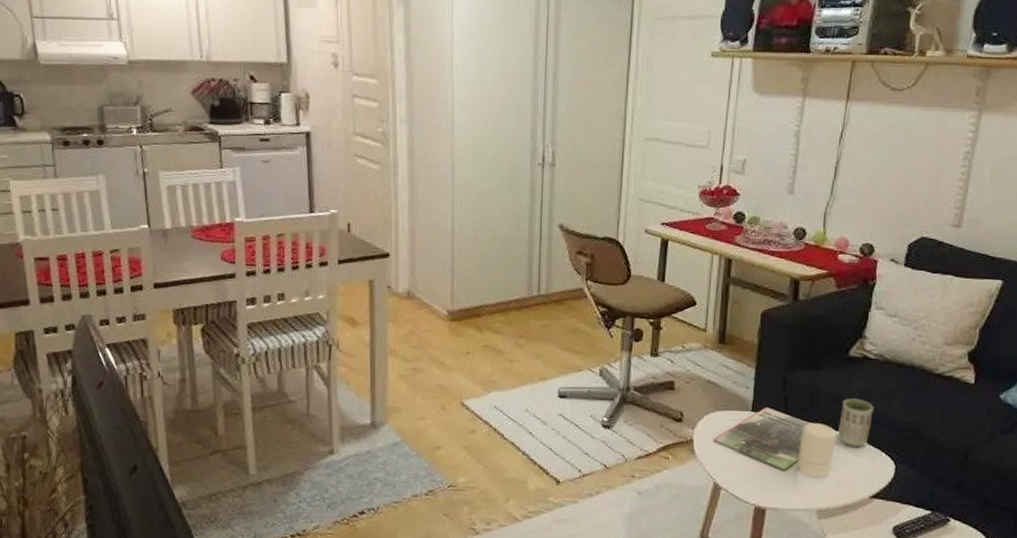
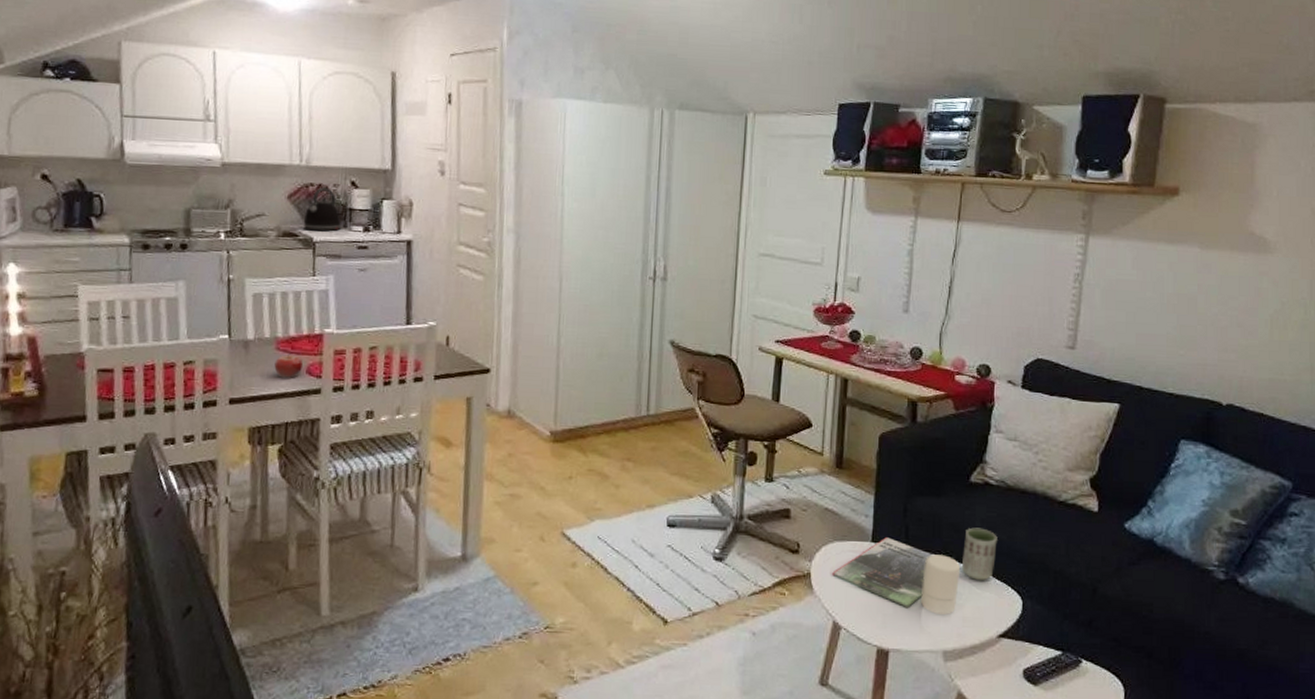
fruit: none [192,241,218,264] -> present [274,353,304,378]

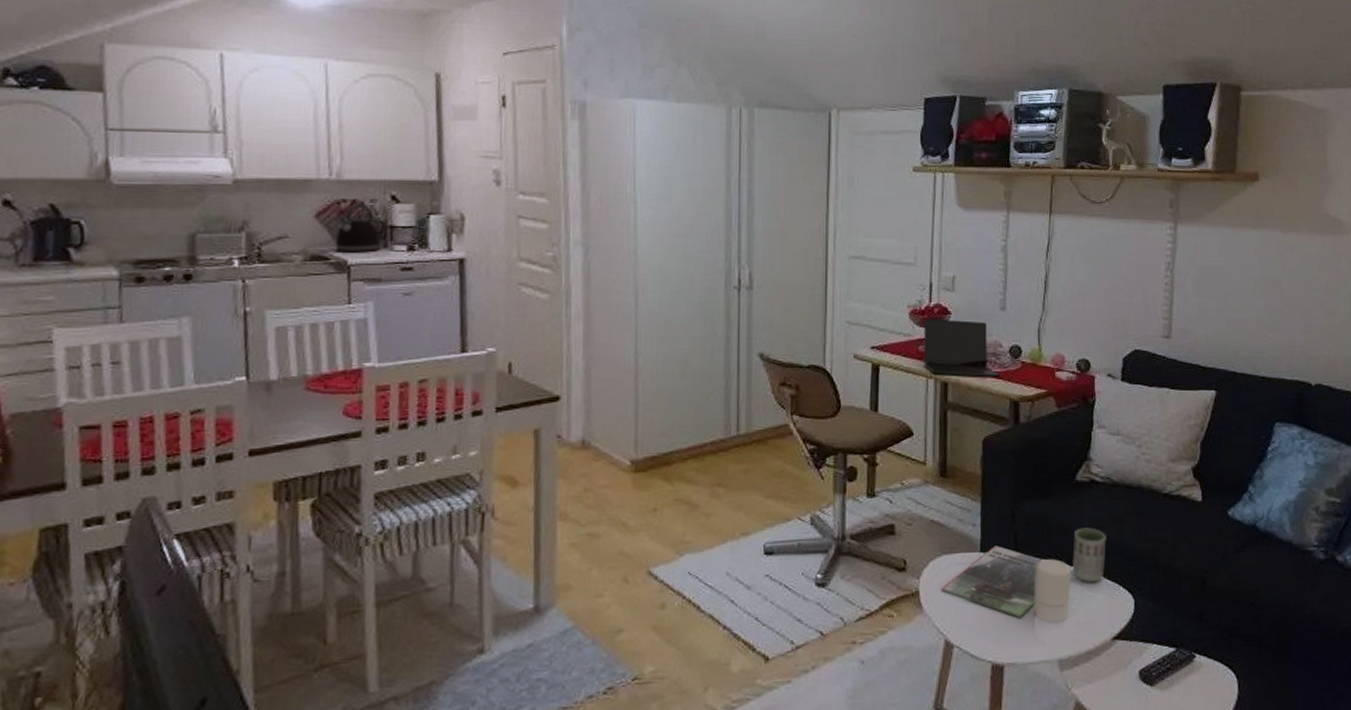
fruit: present [274,353,304,378] -> none [304,393,340,422]
laptop: none [826,317,899,378] -> present [923,319,999,378]

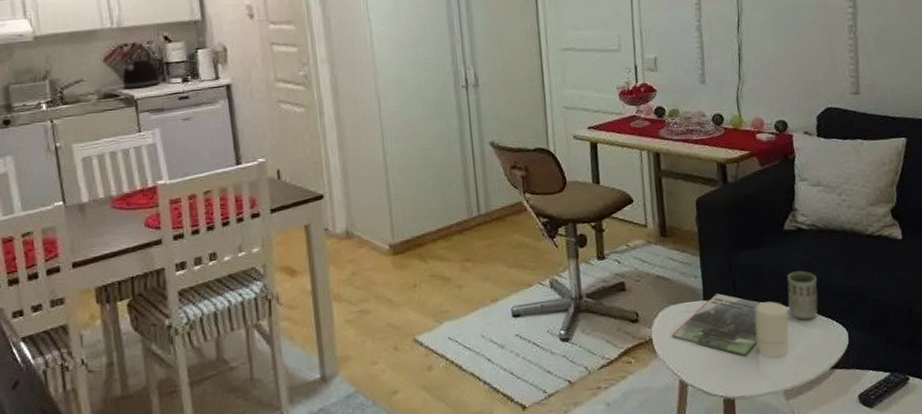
laptop: present [923,319,999,378] -> none [632,95,706,147]

